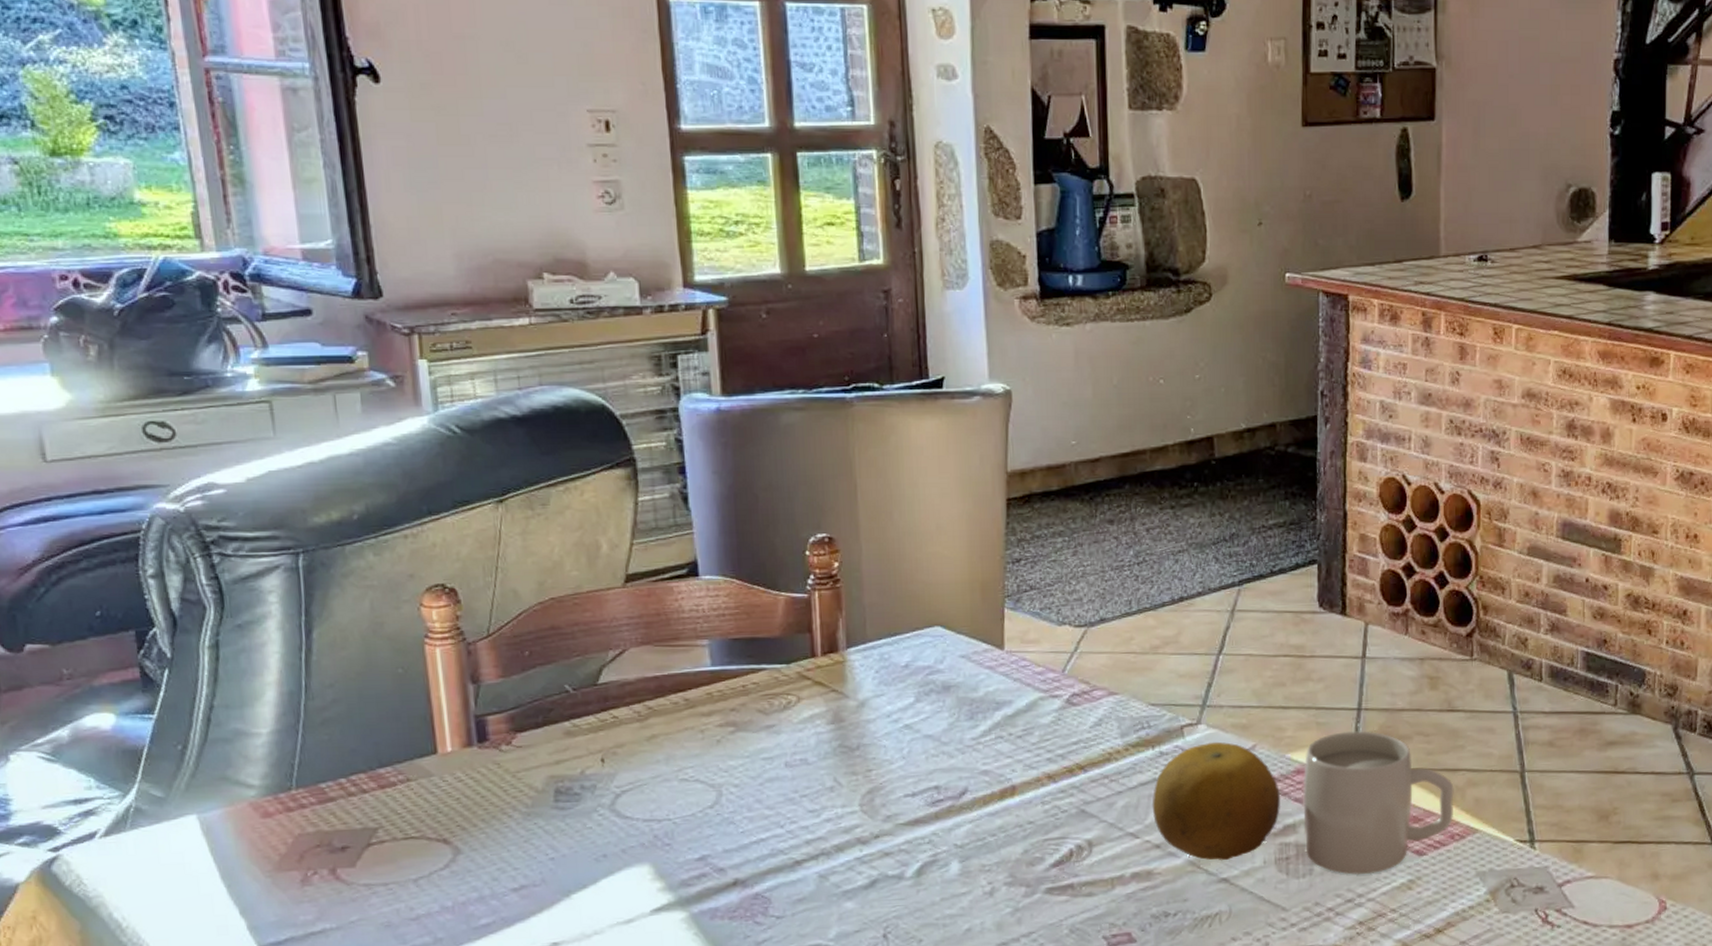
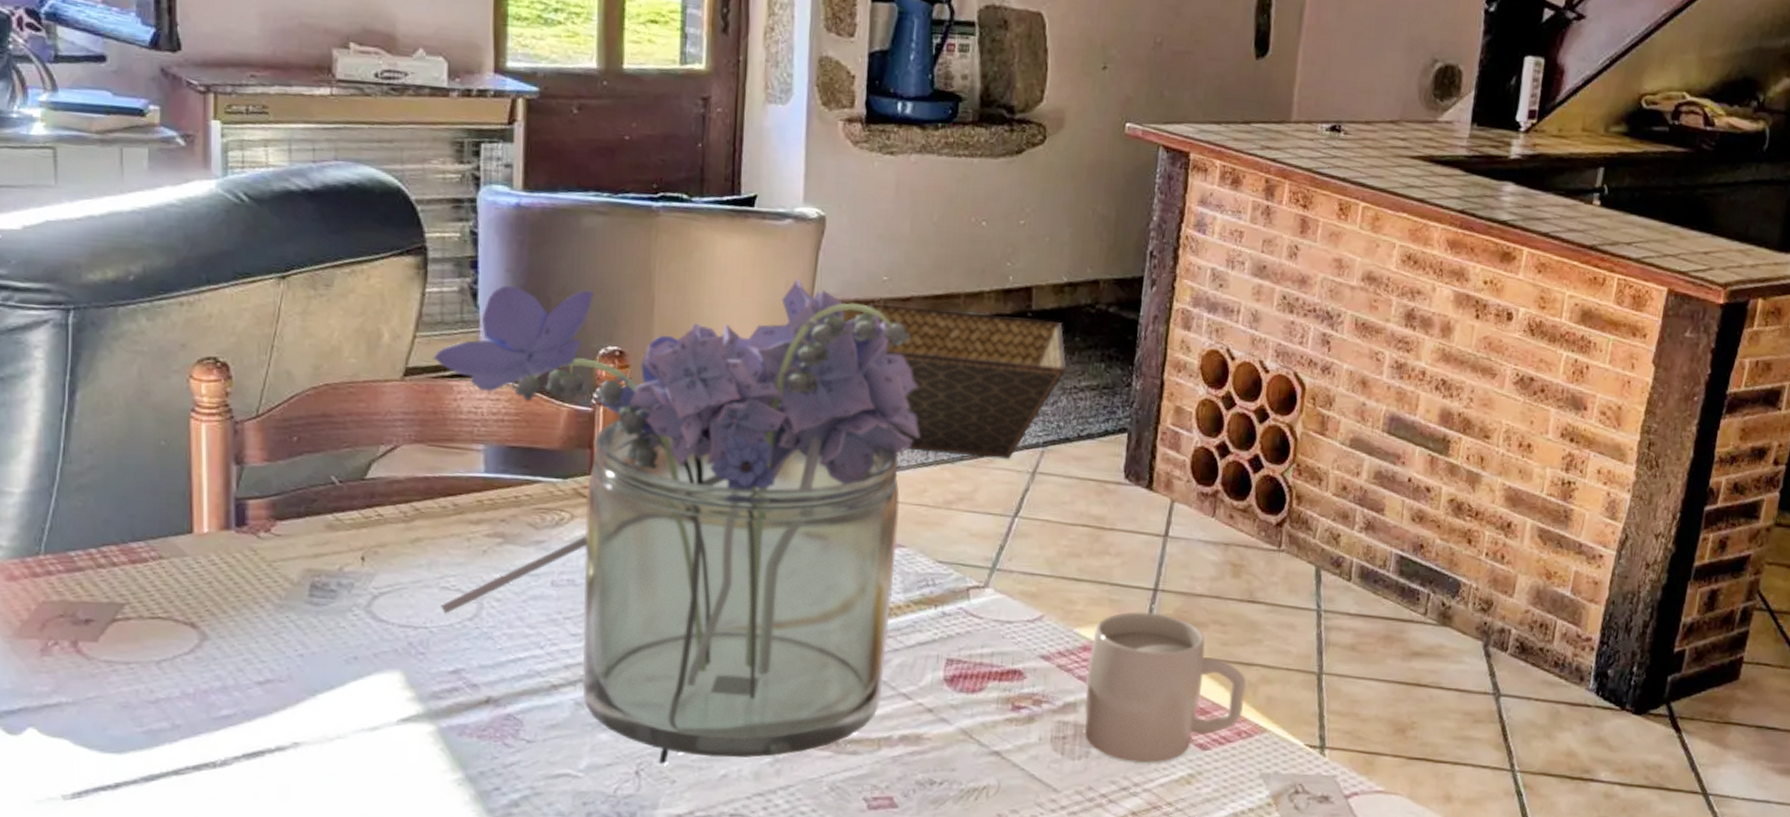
flower bouquet: none [651,451,1122,925] -> present [433,278,920,764]
basket: none [1060,465,1254,602] -> present [867,303,1067,459]
fruit: present [1152,741,1280,860] -> none [928,607,1064,732]

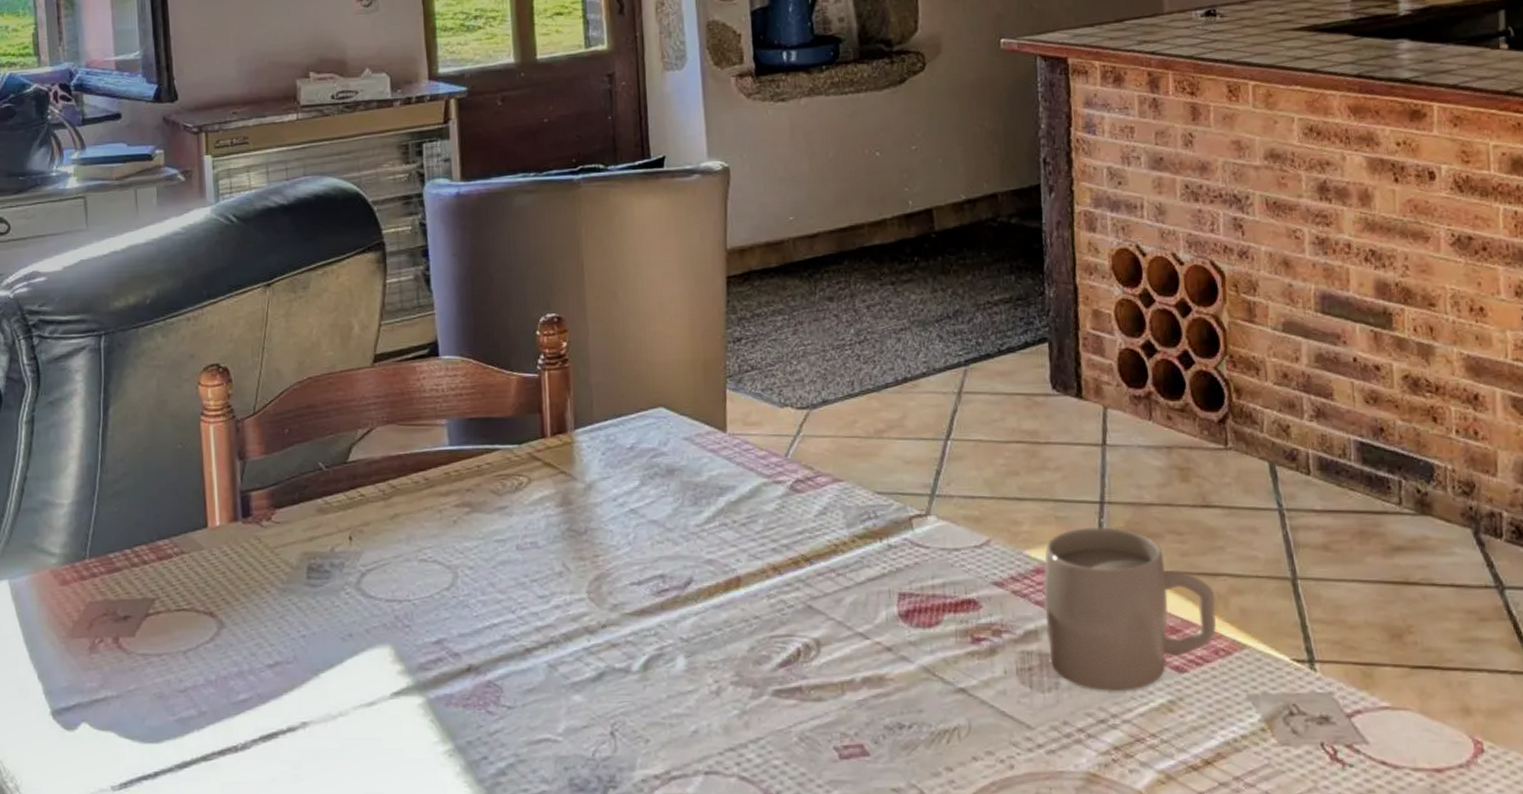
flower bouquet: present [433,278,920,764] -> none [397,229,844,723]
basket: present [867,303,1067,459] -> none [778,239,978,383]

